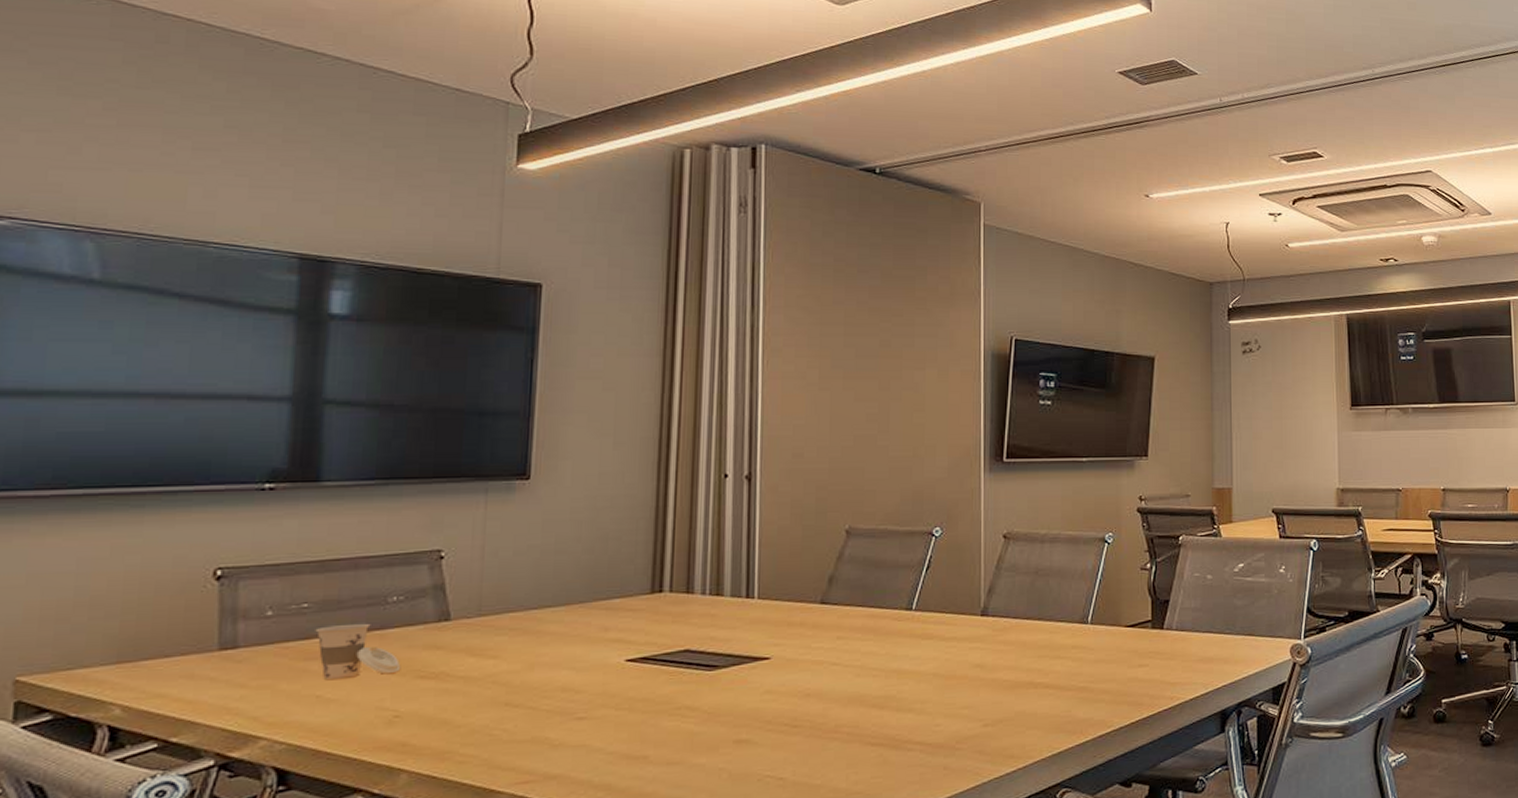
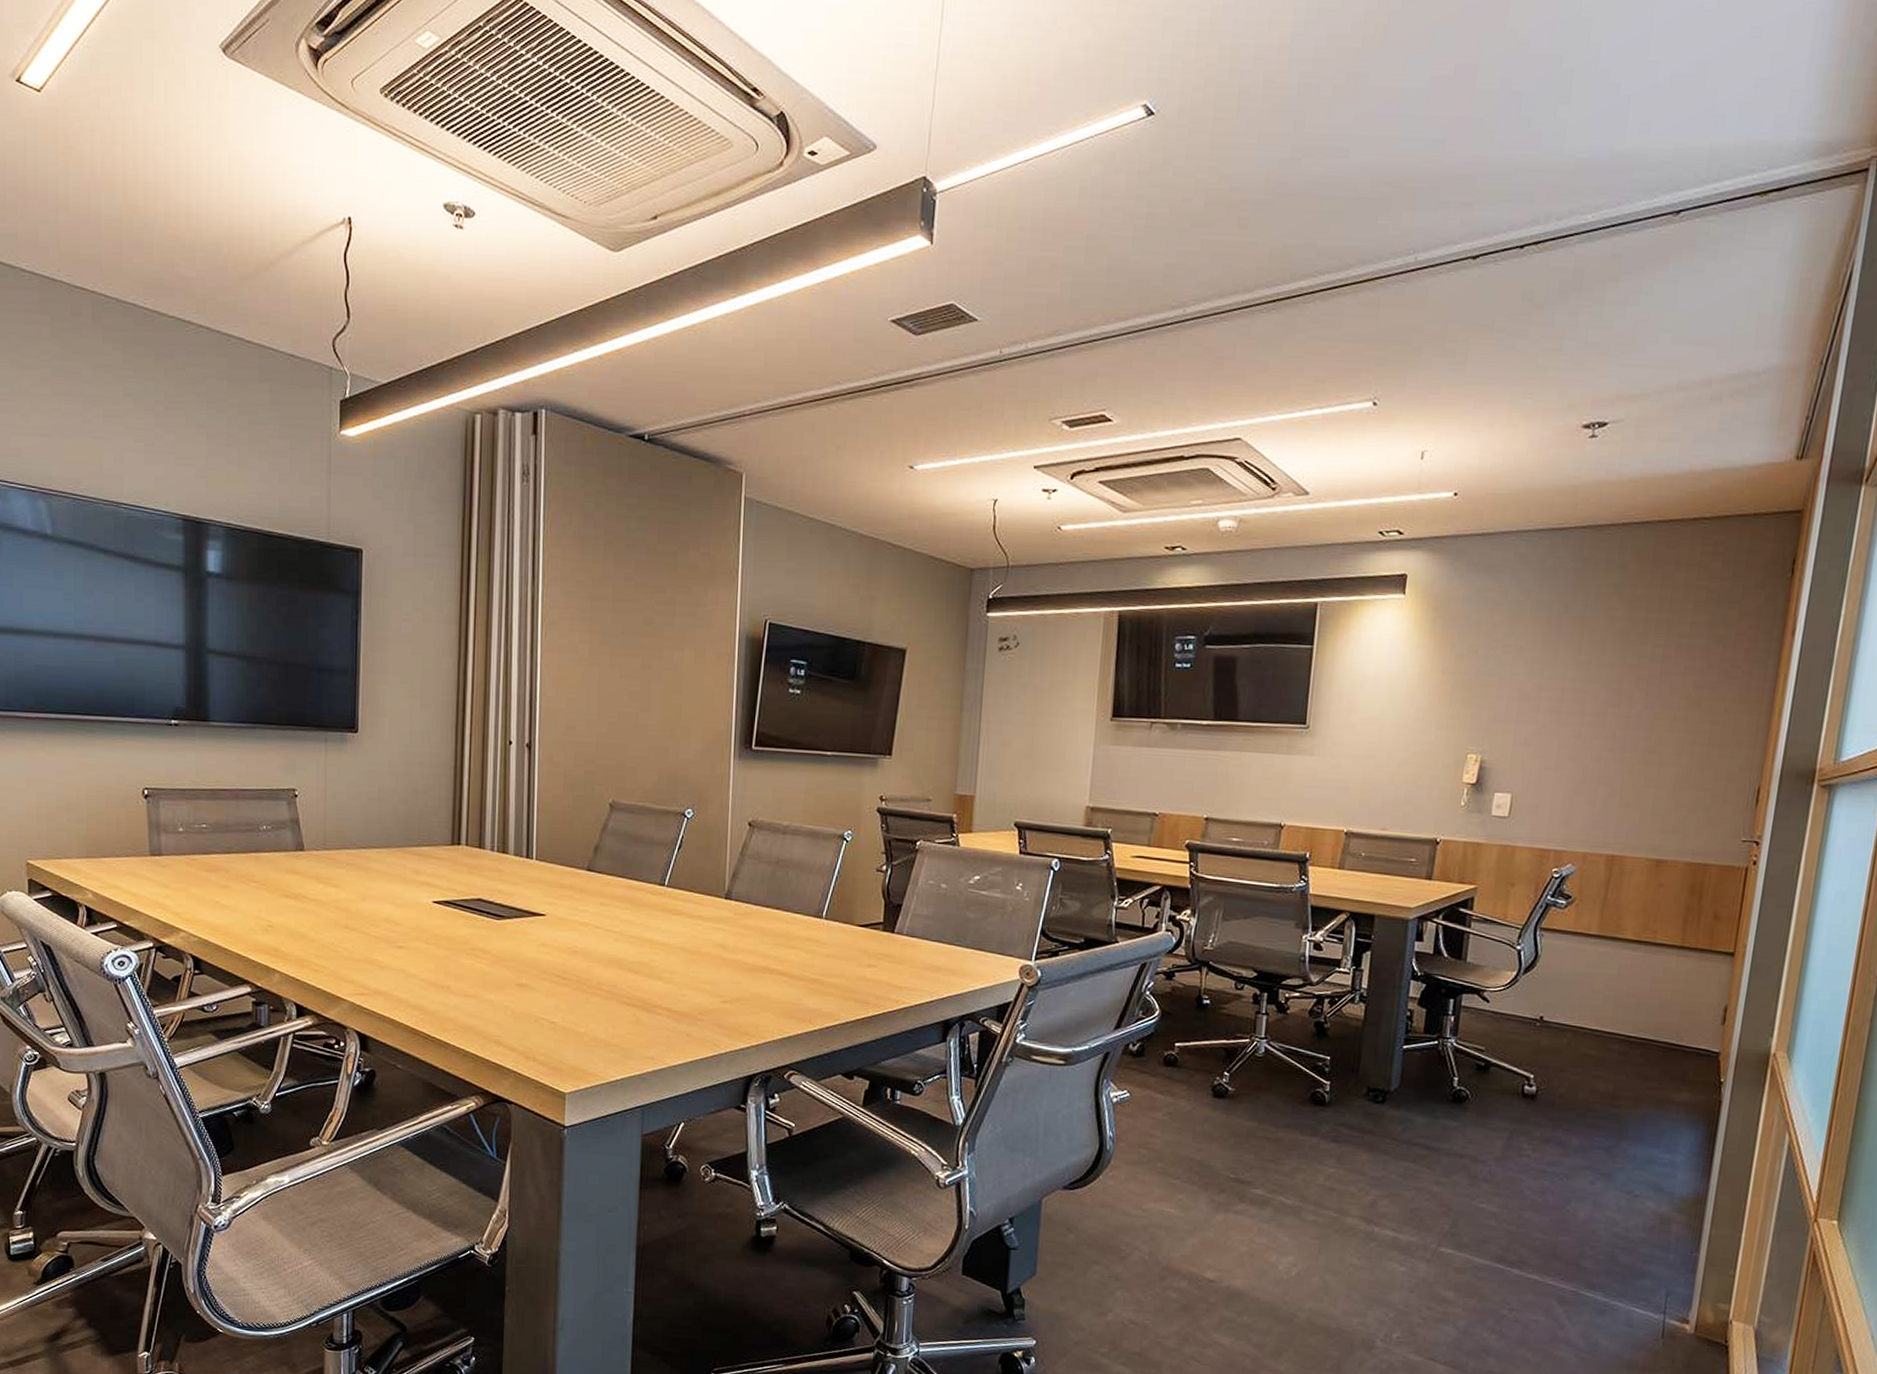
cup: present [315,623,401,681] -> none [212,845,271,892]

